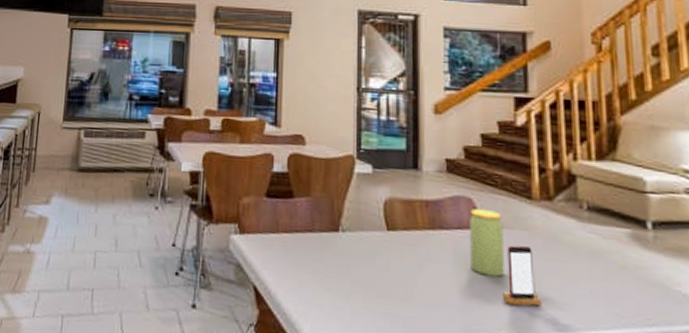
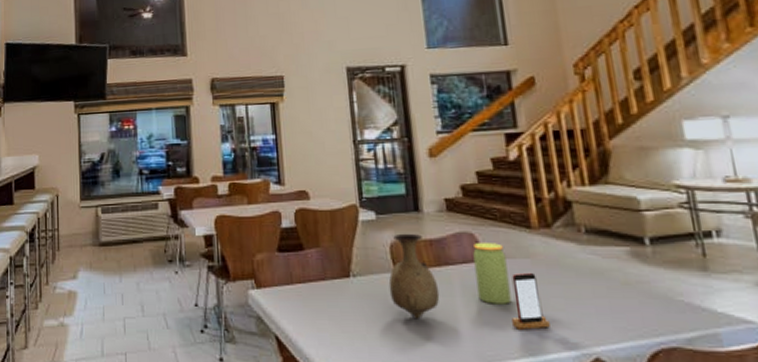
vase: none [378,190,431,284] -> present [388,233,440,319]

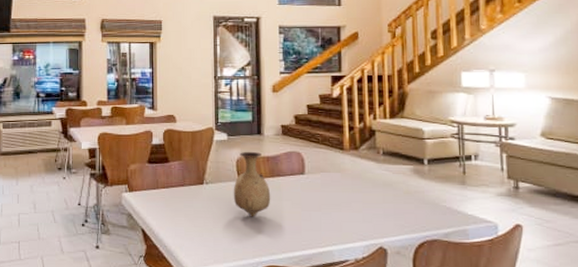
jar: present [473,243,511,305] -> none [299,160,324,207]
smartphone: present [512,272,550,330] -> none [323,183,350,226]

